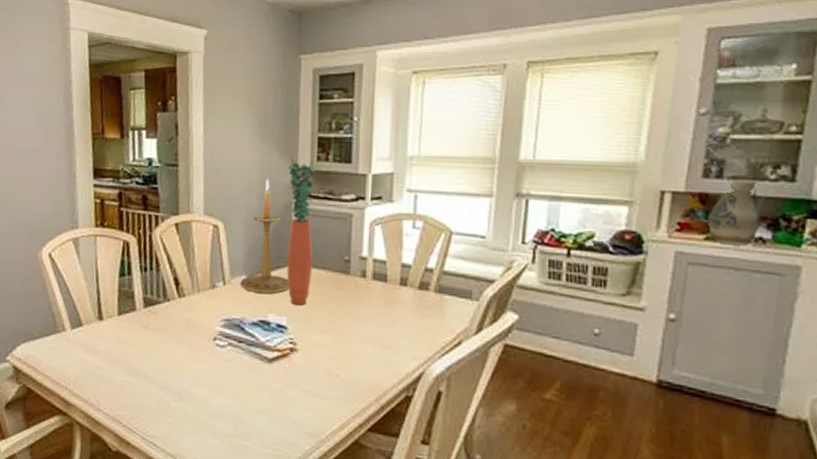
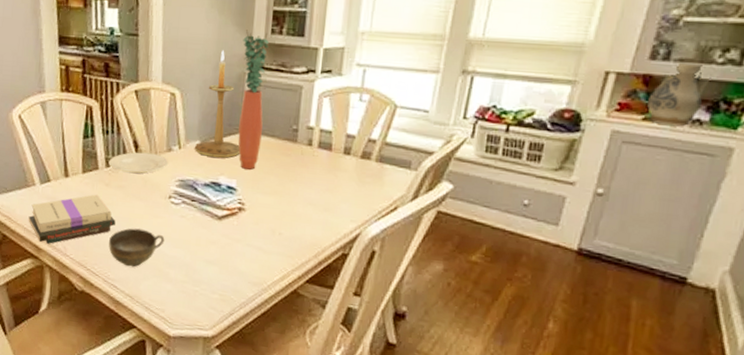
books: none [57,338,155,398] -> present [28,194,116,244]
plate: none [147,290,213,315] -> present [108,152,169,174]
cup: none [147,375,210,421] -> present [109,228,165,267]

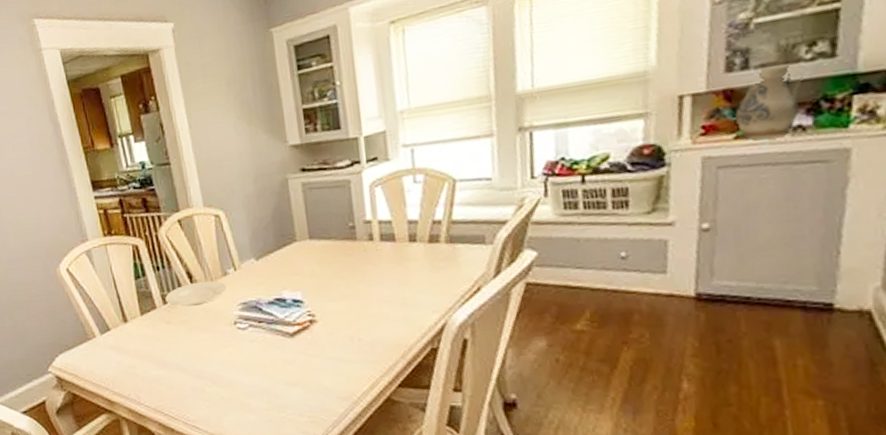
books: present [28,194,116,244] -> none [95,334,185,395]
cup: present [109,228,165,267] -> none [181,362,239,404]
candlestick: present [195,50,241,158] -> none [250,160,299,274]
vase: present [238,30,269,170] -> none [277,133,320,279]

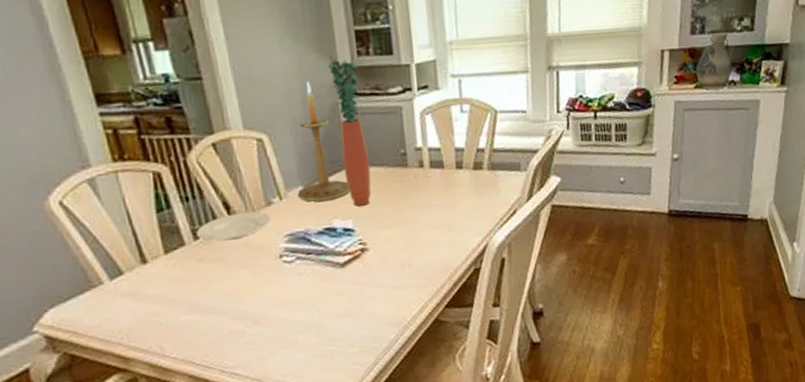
candlestick: none [250,160,299,274] -> present [298,81,351,202]
vase: none [277,133,320,279] -> present [328,55,371,207]

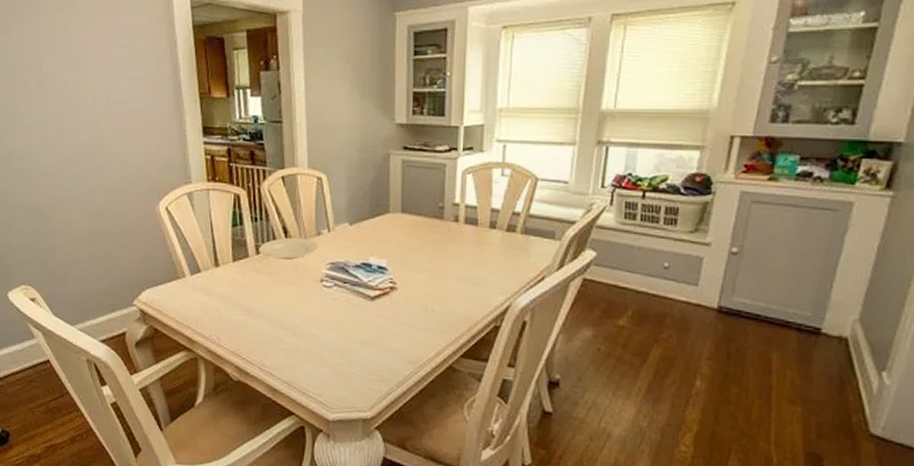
candlestick: present [298,81,351,202] -> none [344,133,389,239]
vase: present [328,55,371,207] -> none [385,112,411,249]
ceramic pitcher: present [696,33,734,90] -> none [772,124,826,185]

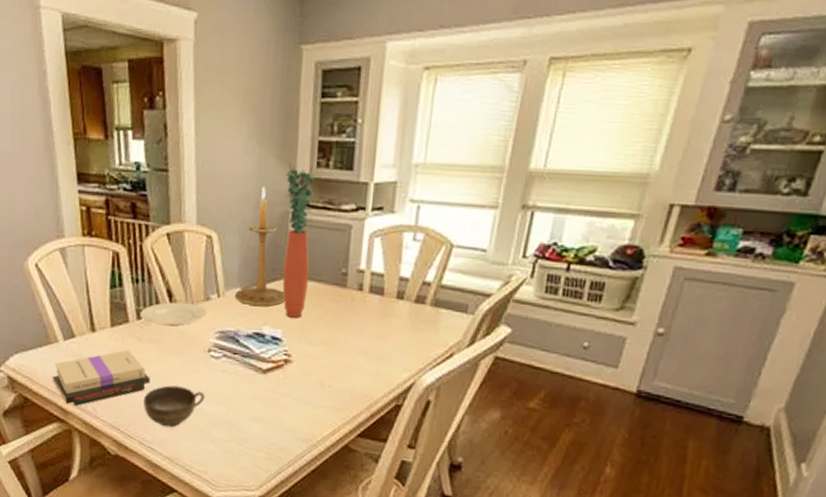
books: none [180,282,269,335] -> present [52,349,150,406]
cup: none [263,314,319,353] -> present [144,385,205,428]
candlestick: none [344,133,389,239] -> present [235,186,286,307]
vase: none [385,112,411,249] -> present [282,163,314,318]

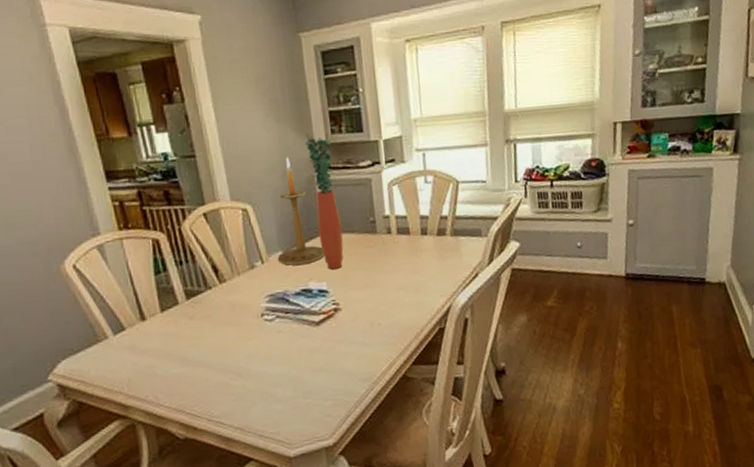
books: present [52,349,150,406] -> none [106,331,209,398]
plate: present [140,302,207,327] -> none [188,274,254,301]
cup: present [144,385,205,428] -> none [205,355,266,399]

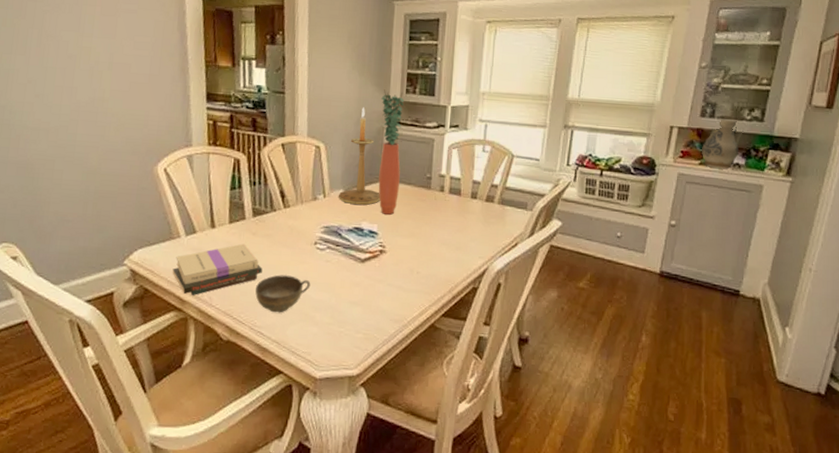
books: none [106,331,209,398] -> present [172,243,262,295]
cup: none [205,355,266,399] -> present [255,275,311,313]
ceramic pitcher: none [648,105,686,159] -> present [702,119,742,170]

